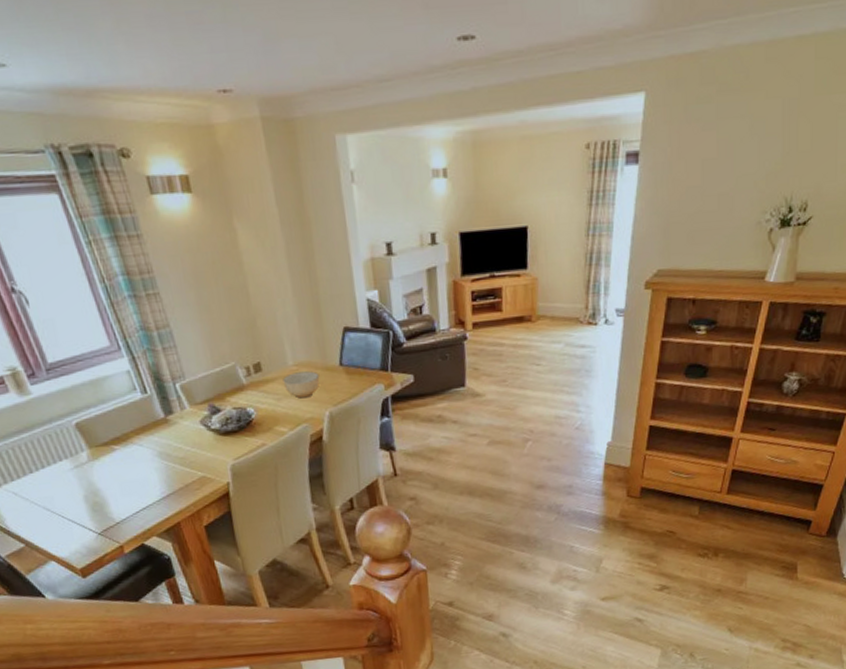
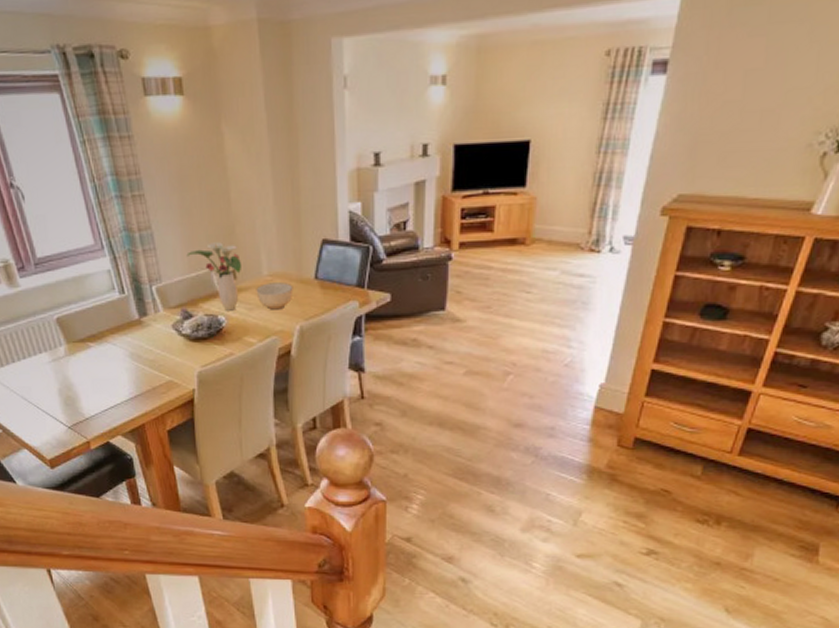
flower arrangement: none [209,336,267,403] -> present [186,242,241,311]

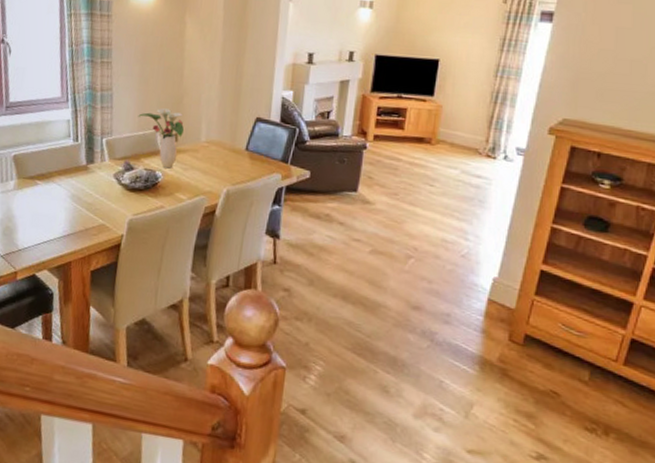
bowl: present [256,282,294,310] -> none [192,148,226,173]

